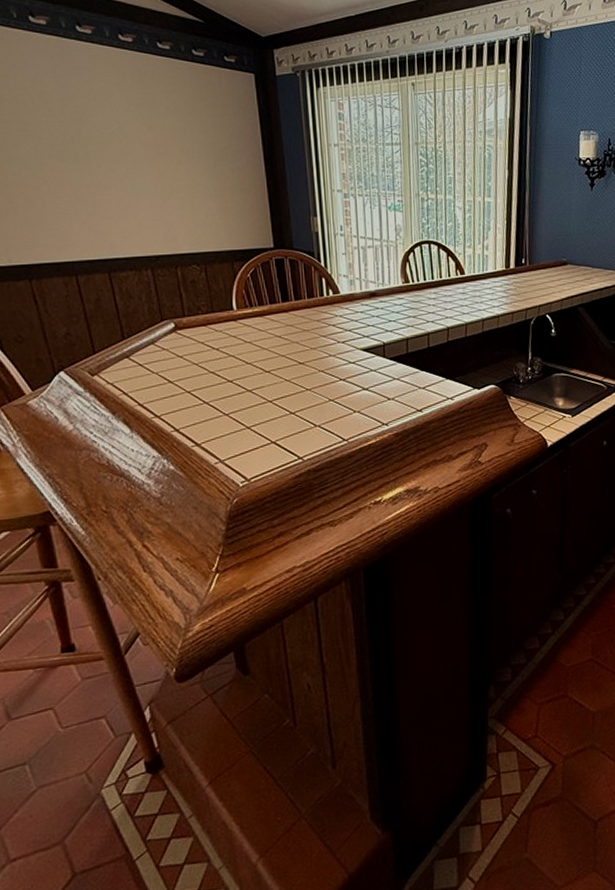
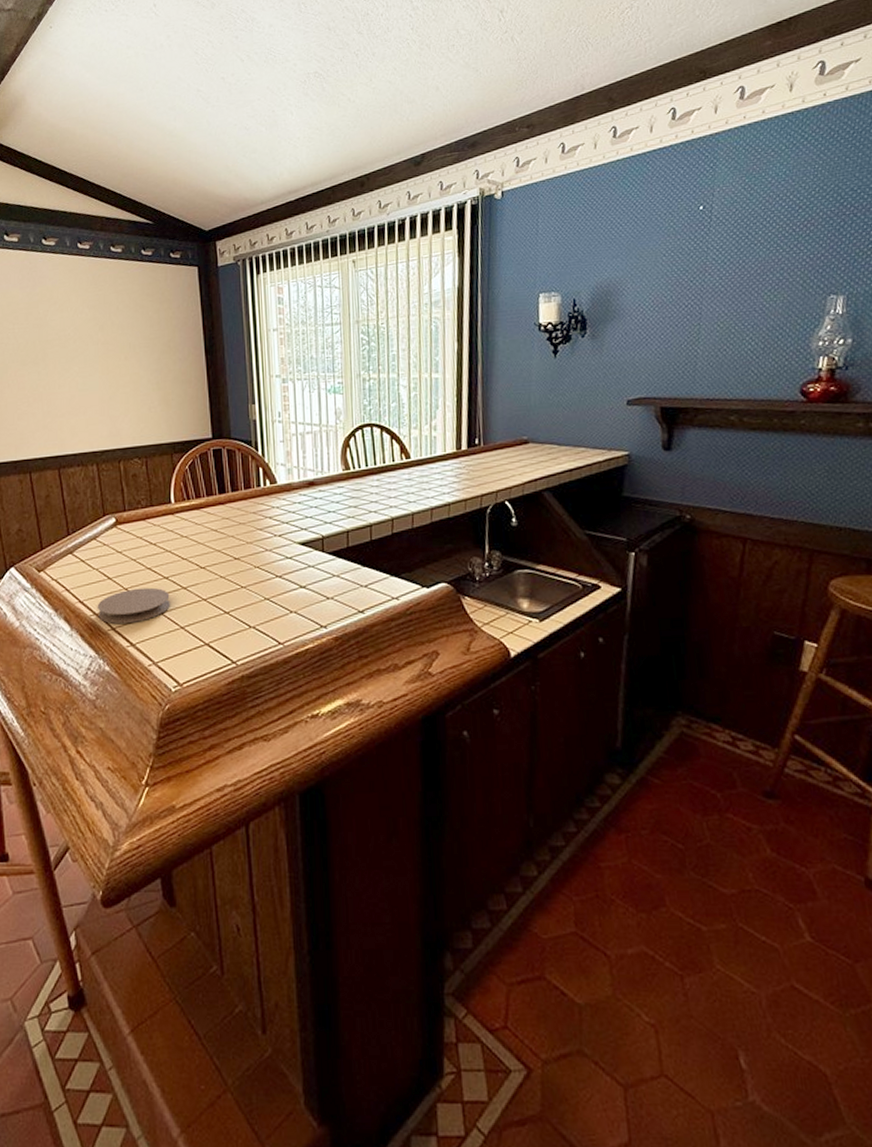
coaster: none [158,390,235,425] -> present [97,587,170,624]

